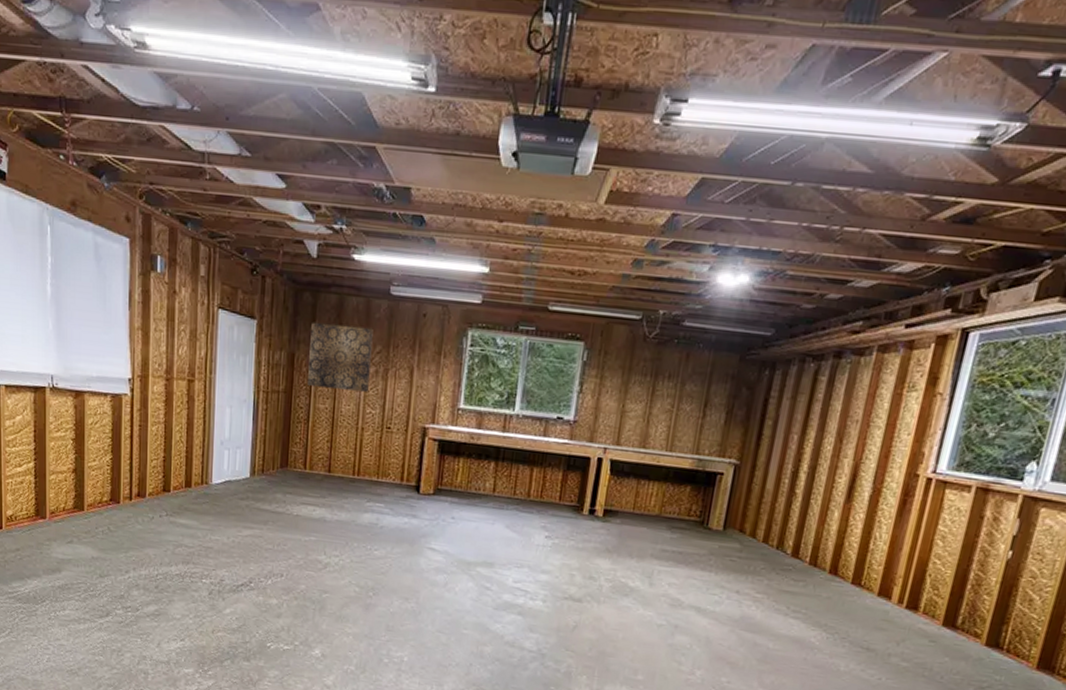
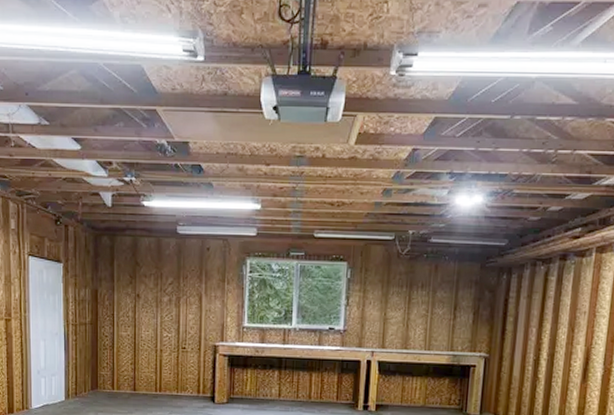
wall art: present [307,321,373,392] -> none [111,261,165,319]

